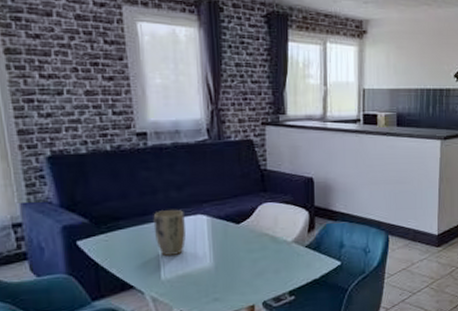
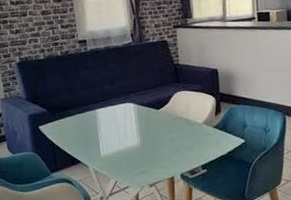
plant pot: present [153,209,186,257] -> none [93,99,118,137]

